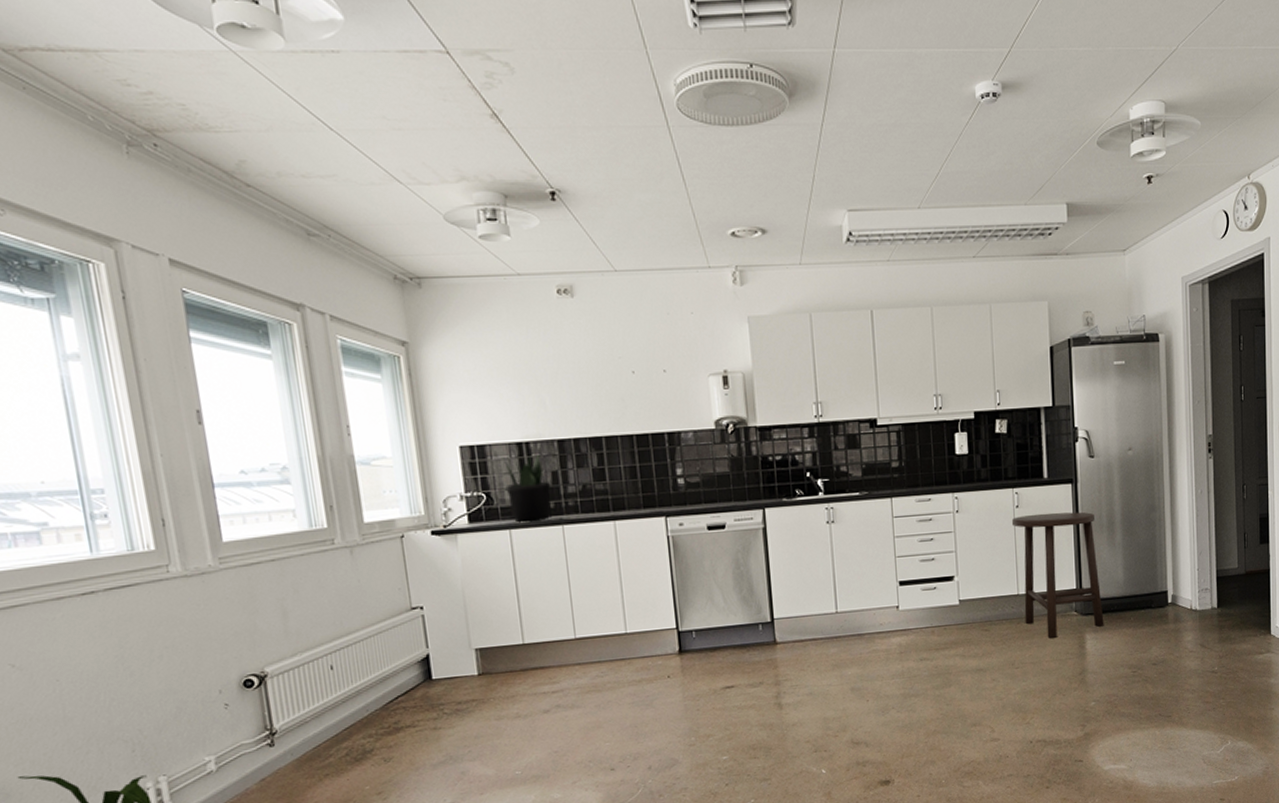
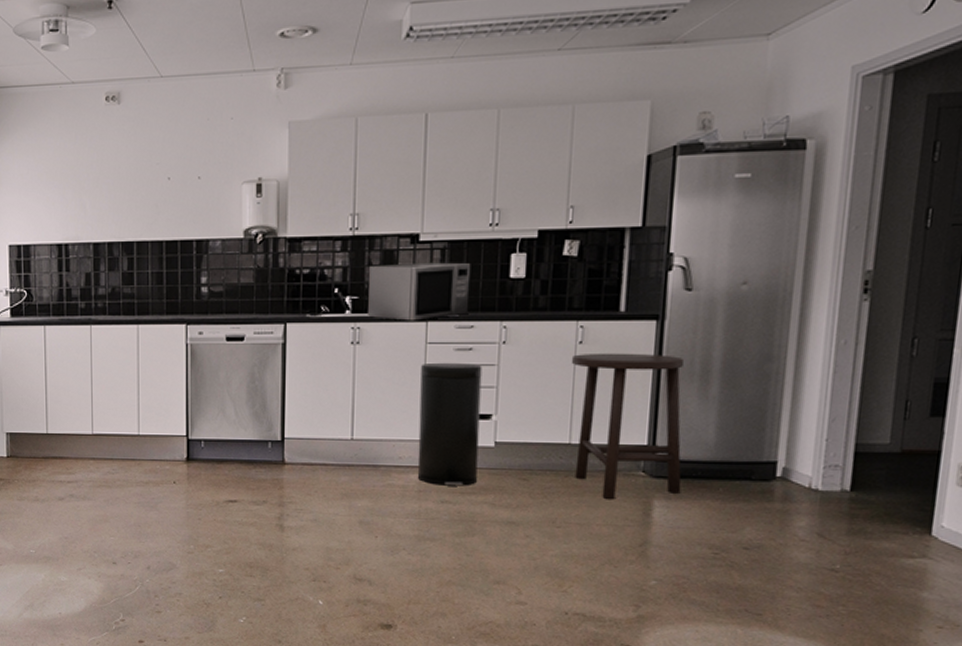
planter: present [502,454,553,522] -> none [44,256,84,319]
microwave: none [836,443,925,499] -> present [368,262,471,321]
pedal bin: none [891,532,948,646] -> present [417,362,483,486]

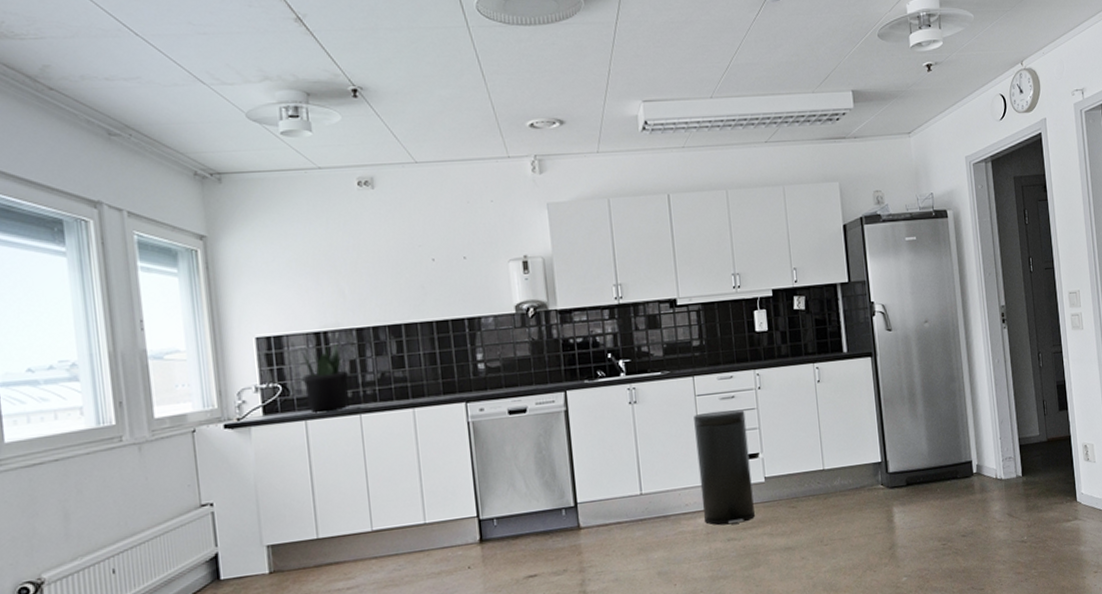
planter: none [44,256,84,319] -> present [299,344,350,412]
microwave: present [368,262,471,321] -> none [637,321,727,378]
bar stool: present [571,352,684,499] -> none [813,384,911,513]

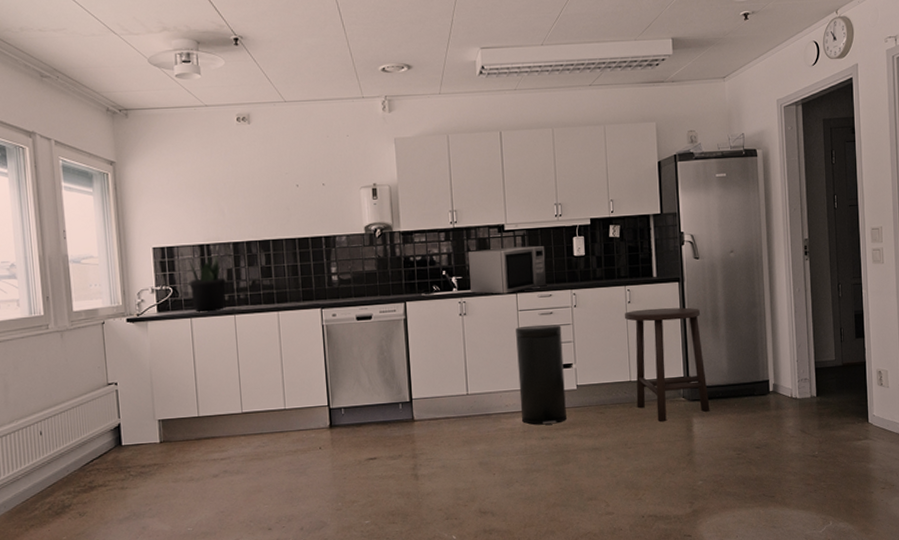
microwave: none [637,321,727,378] -> present [468,245,547,294]
bar stool: none [813,384,911,513] -> present [624,307,710,421]

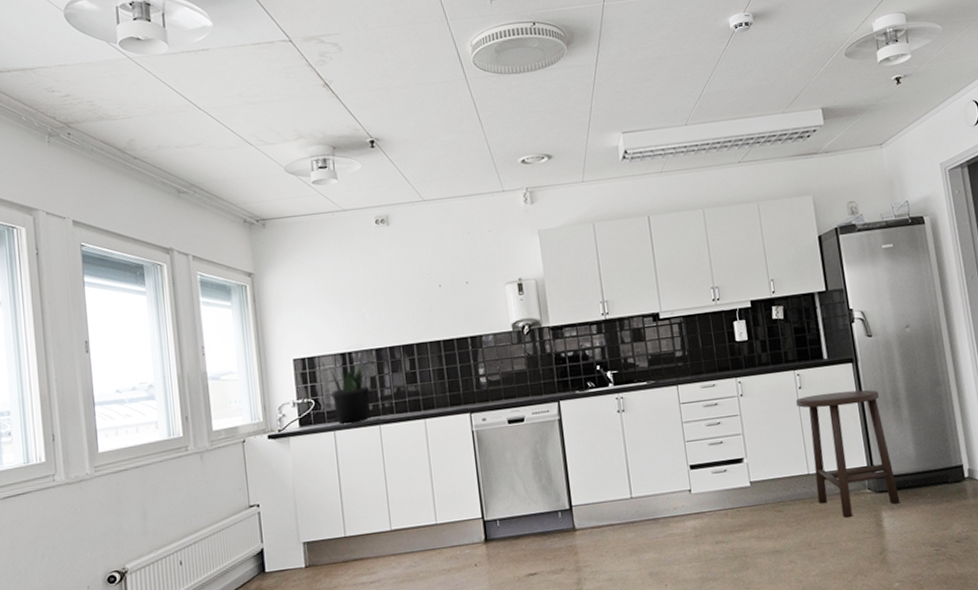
microwave: present [468,245,547,294] -> none [623,333,709,388]
pedal bin: present [516,324,567,425] -> none [679,416,742,529]

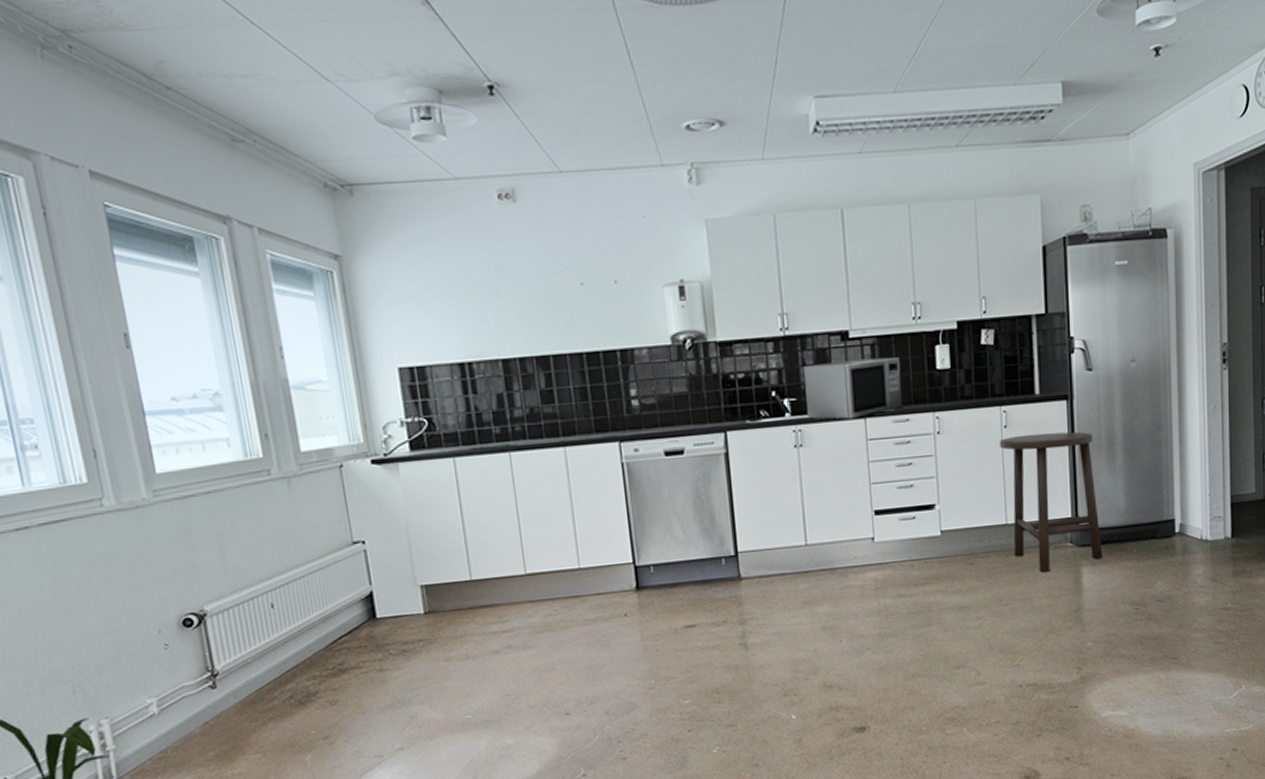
planter: present [328,363,371,424] -> none [443,375,499,449]
microwave: none [623,333,709,388] -> present [804,357,903,420]

